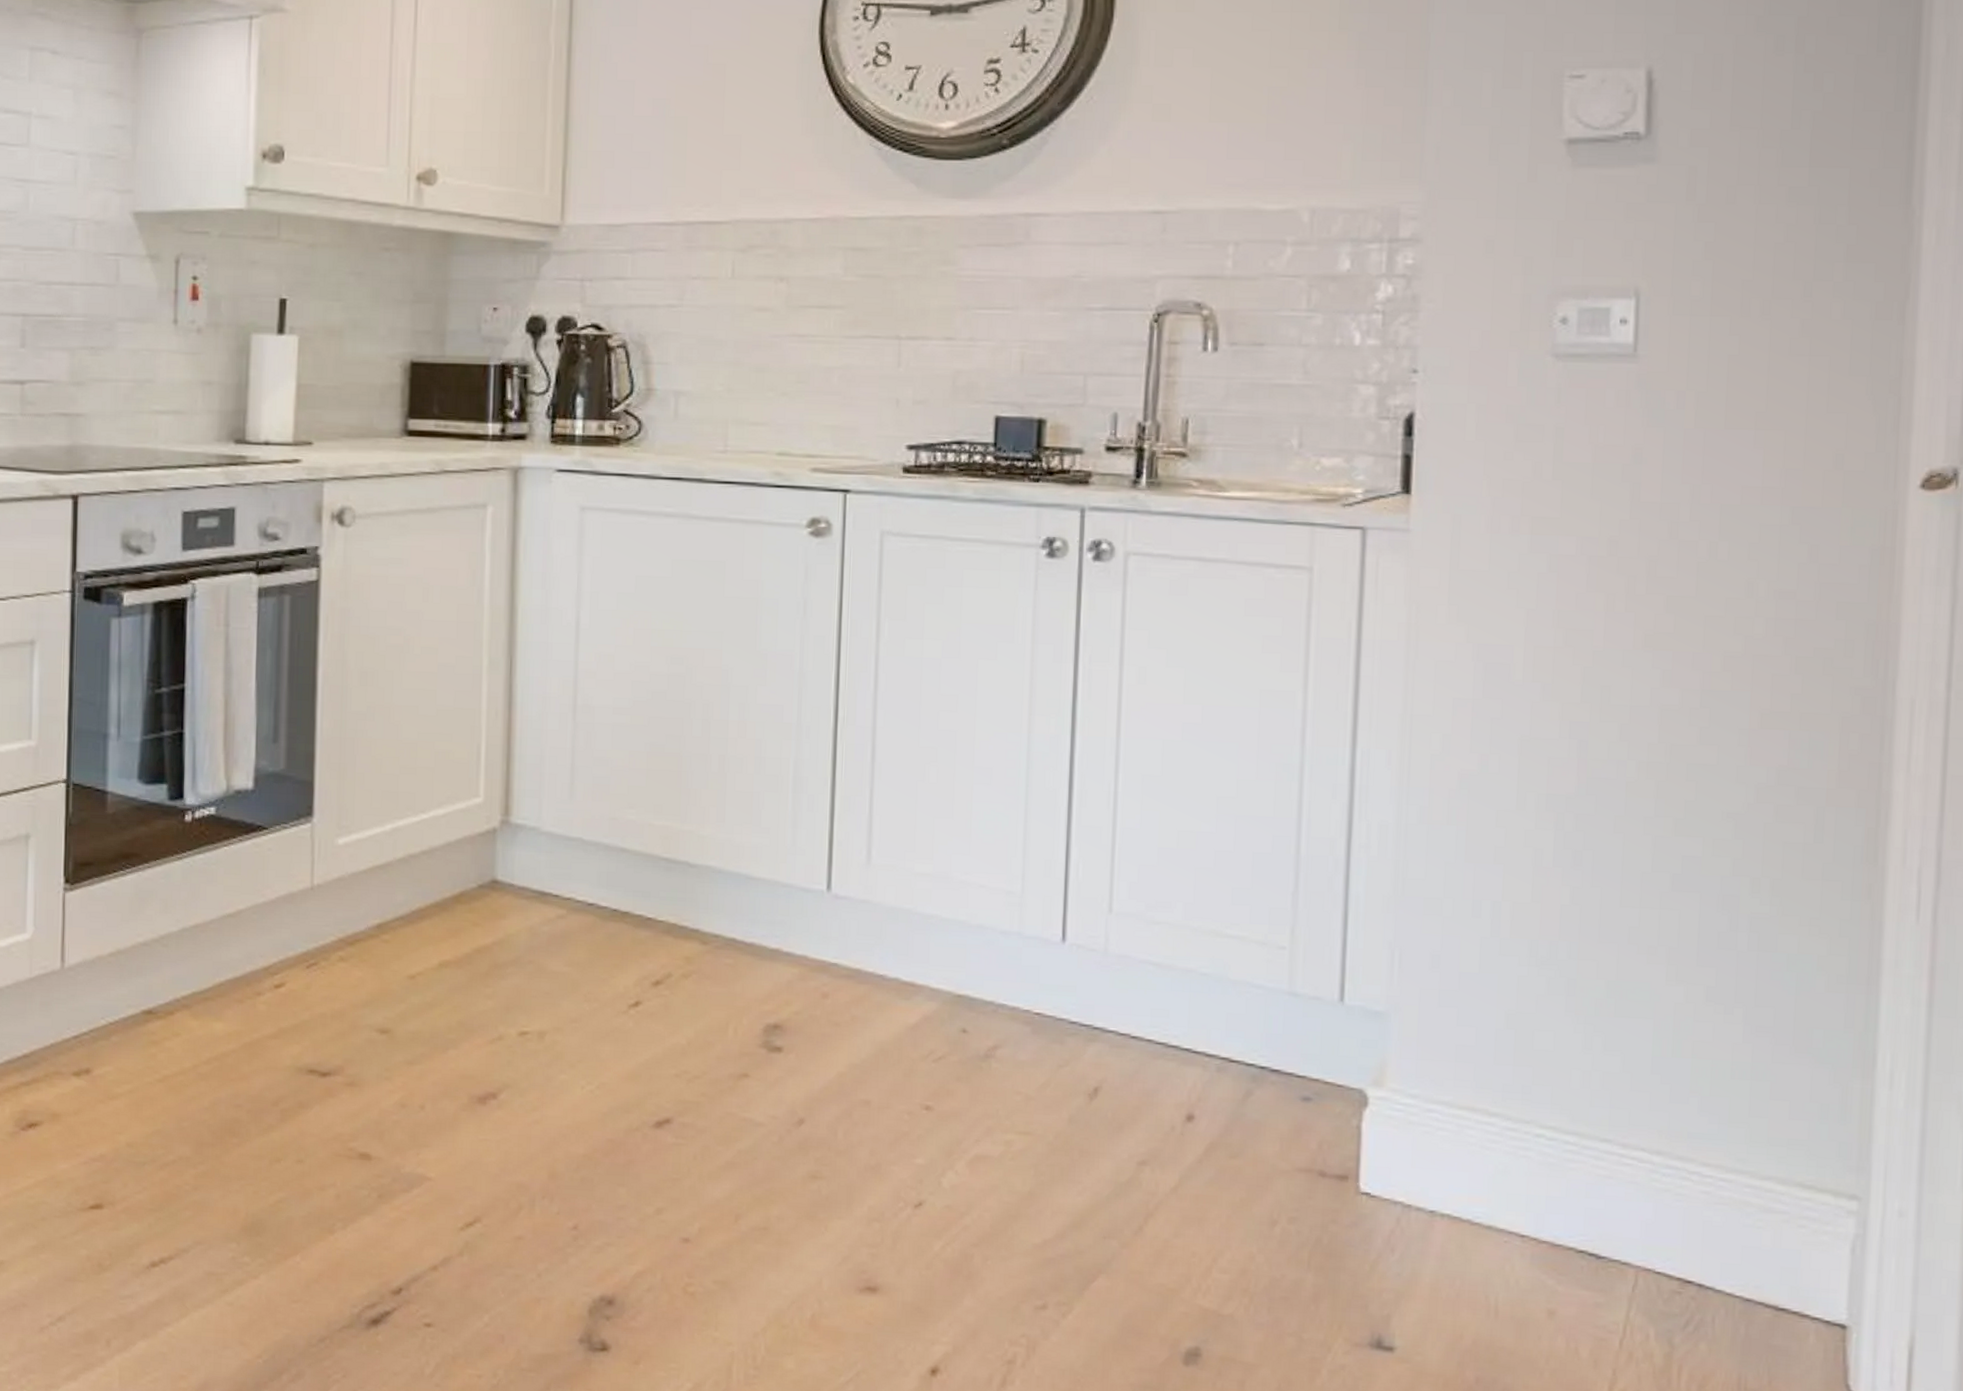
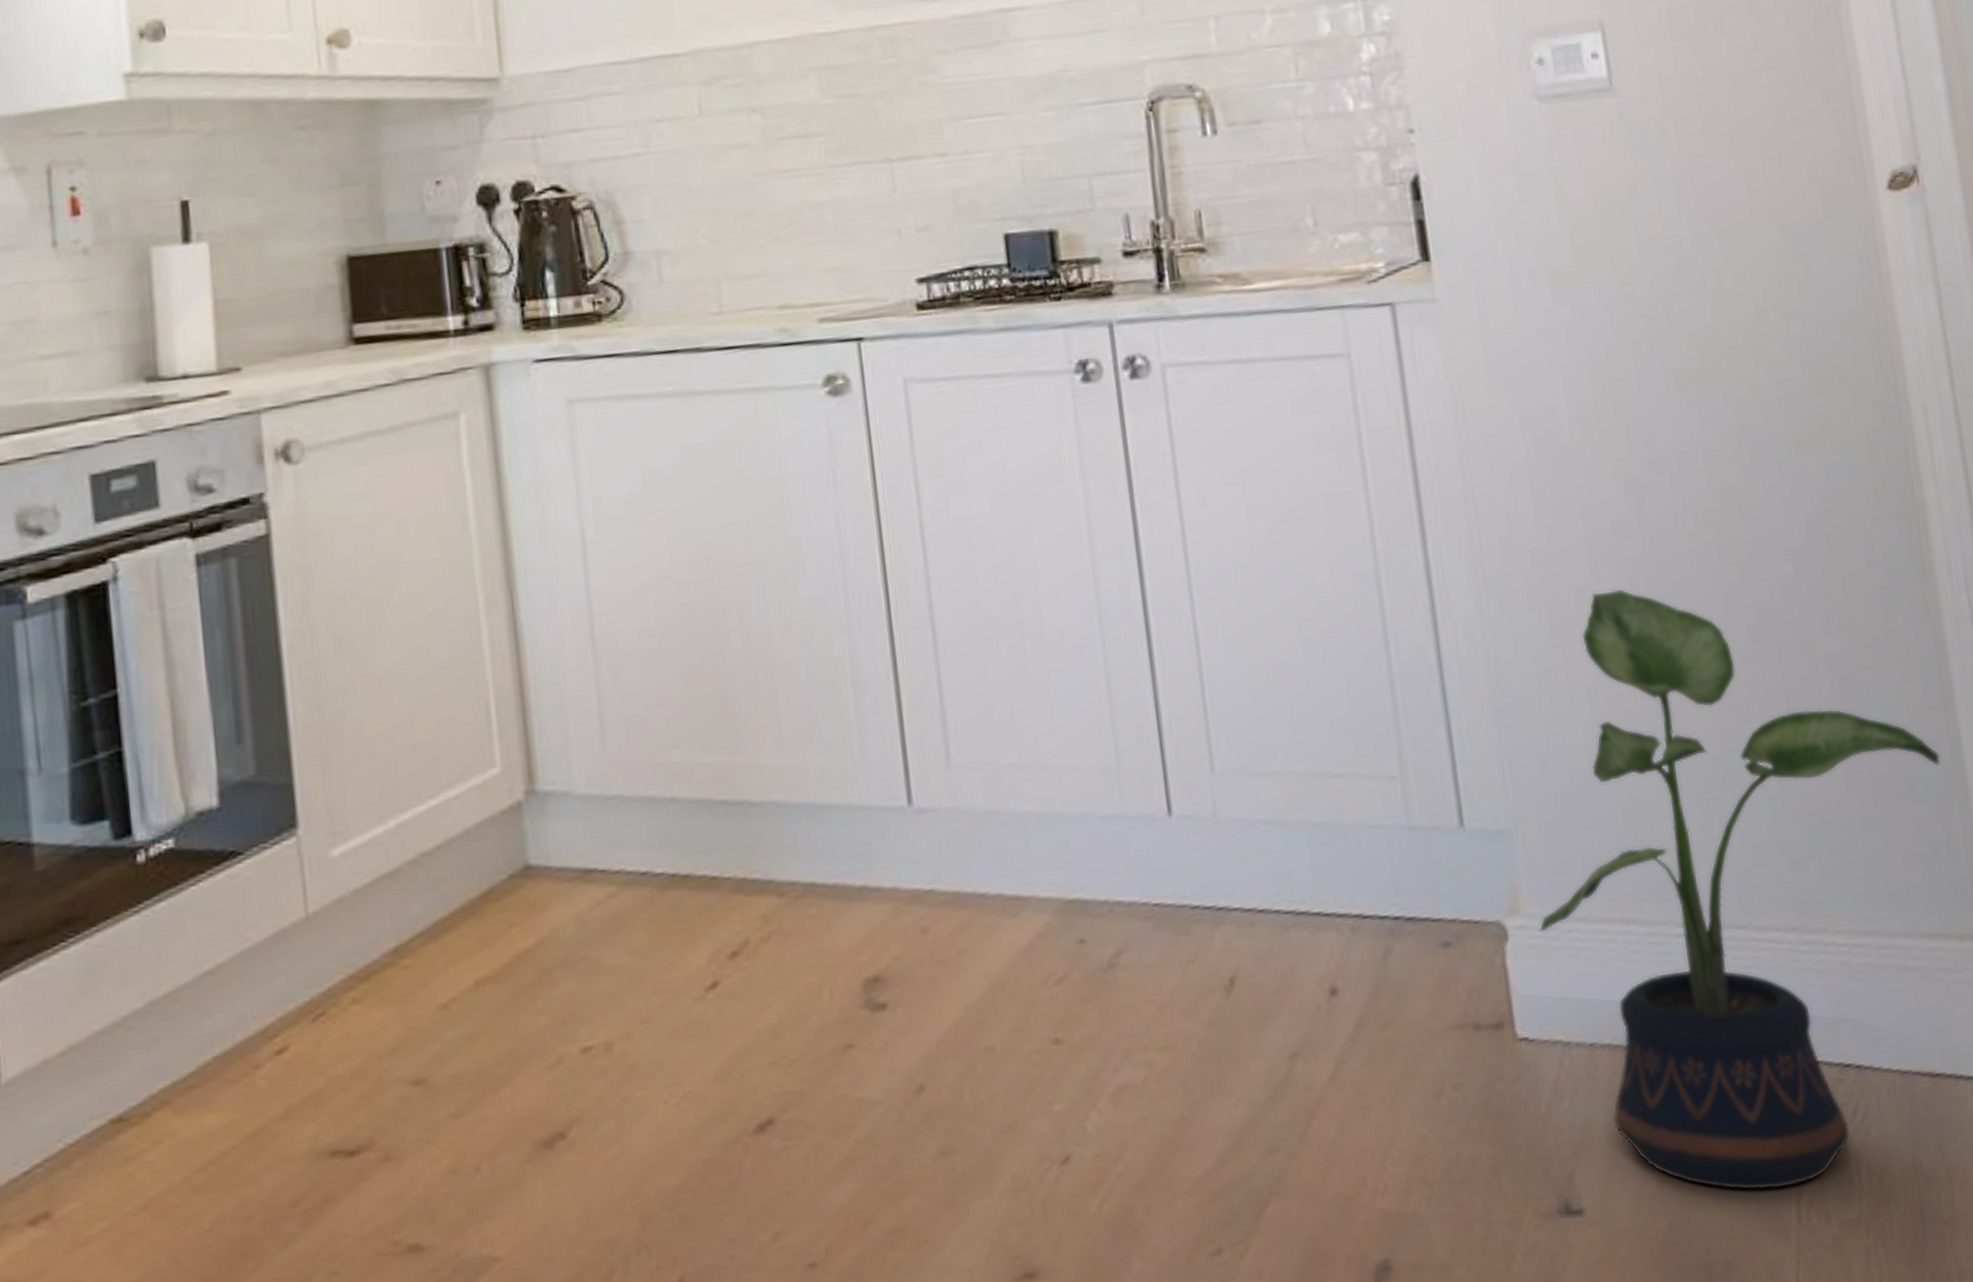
potted plant: none [1400,818,1853,1374] -> present [1539,588,1941,1191]

